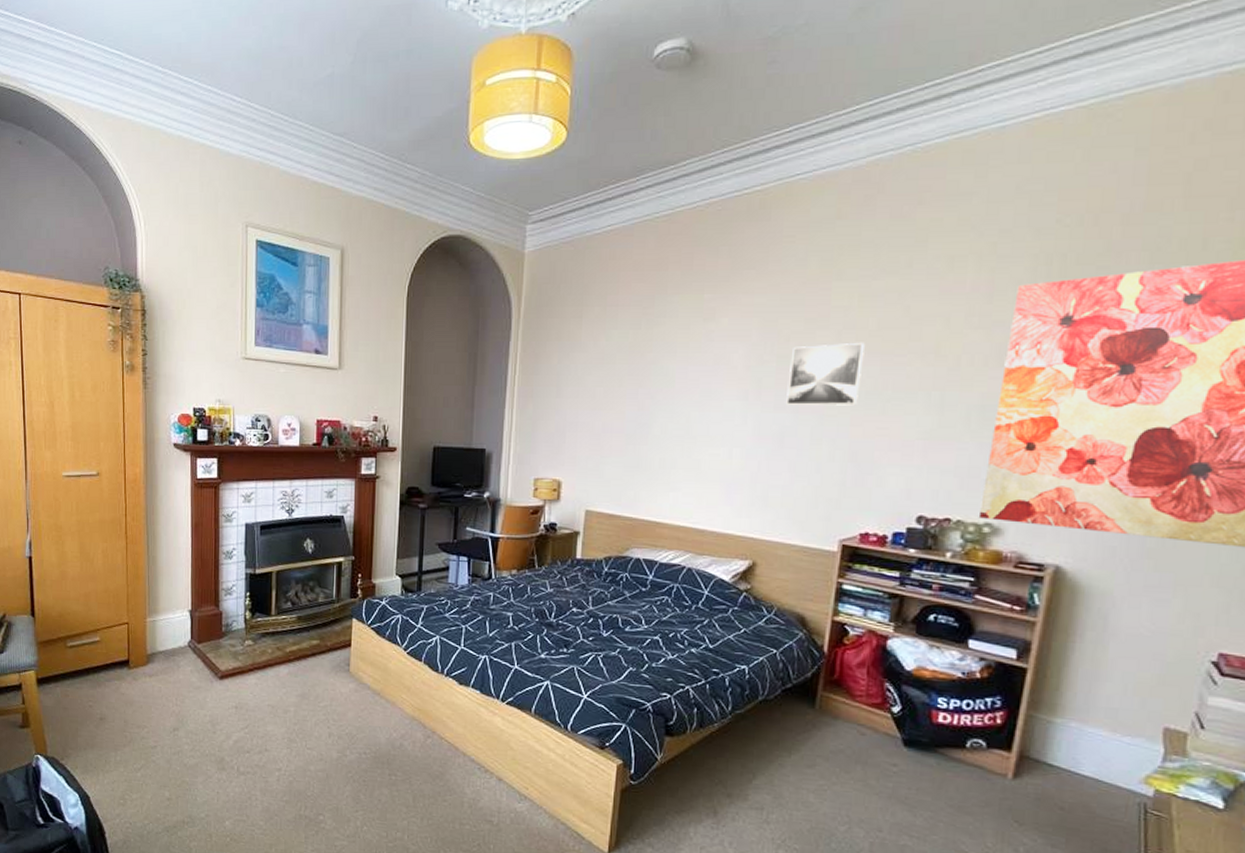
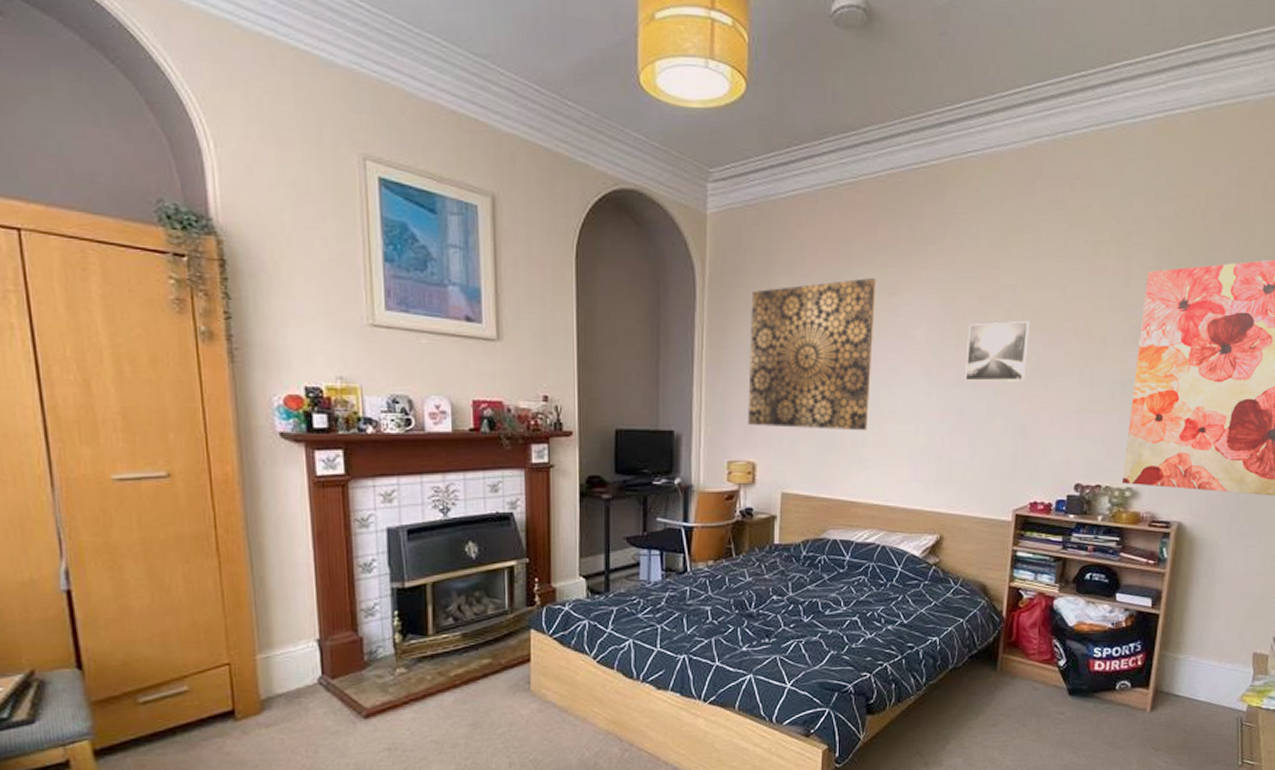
wall art: none [555,305,691,454] -> present [748,278,877,431]

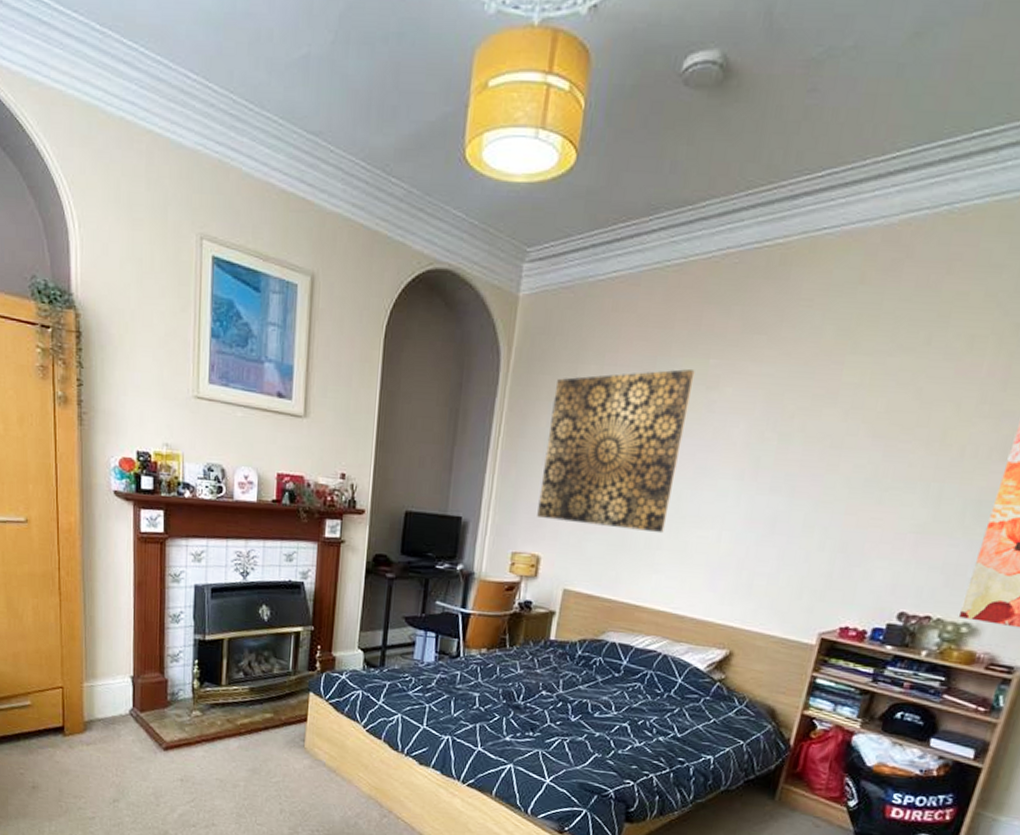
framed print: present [965,320,1030,381] -> none [782,424,871,493]

